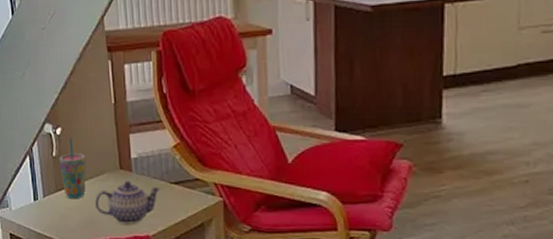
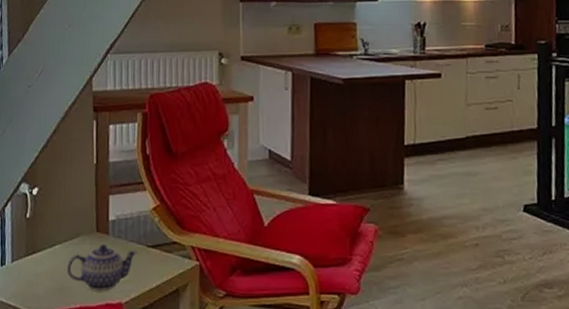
cup: present [59,137,86,198] -> none [32,197,61,263]

